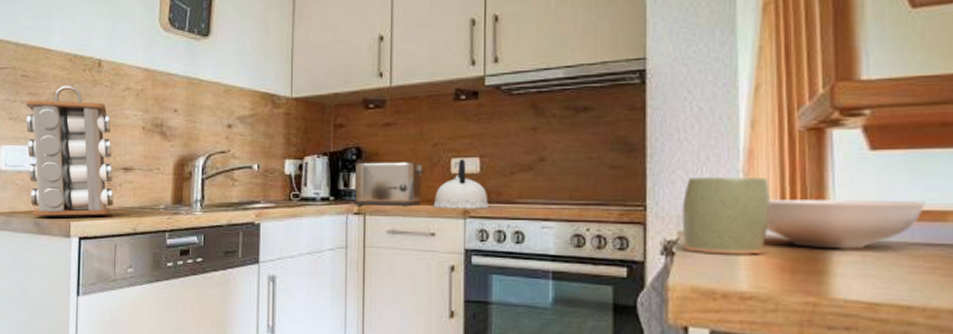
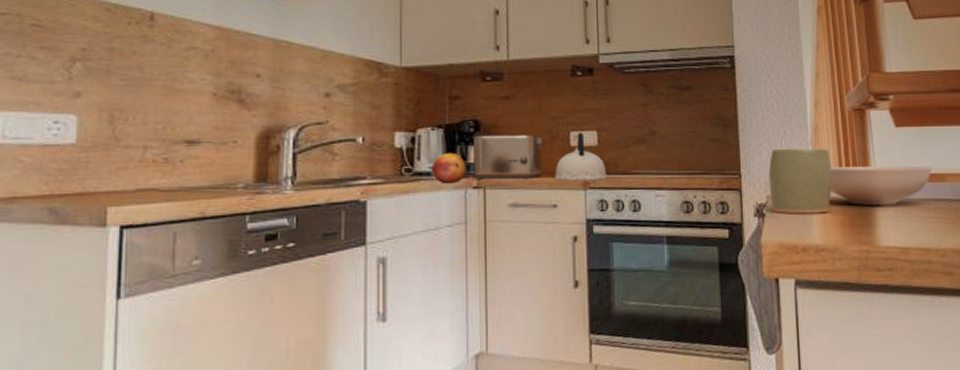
spice rack: present [26,85,114,219] -> none [37,40,173,204]
fruit: none [315,179,349,210] -> present [430,152,468,185]

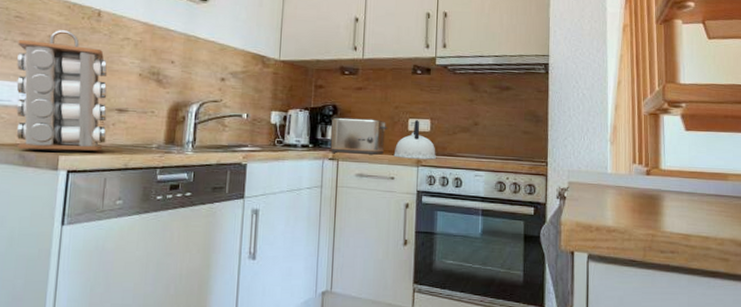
spice rack: none [37,40,173,204] -> present [16,30,108,153]
fruit: present [430,152,468,185] -> none [297,129,326,155]
mug: present [768,148,832,214] -> none [571,143,626,200]
bowl: present [830,166,932,205] -> none [624,161,716,197]

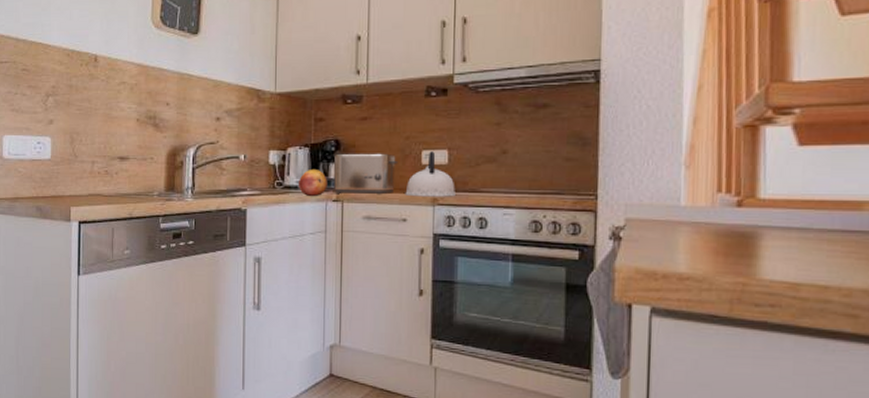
spice rack: present [16,30,108,153] -> none [26,79,111,204]
fruit: none [297,129,326,155] -> present [298,168,329,197]

